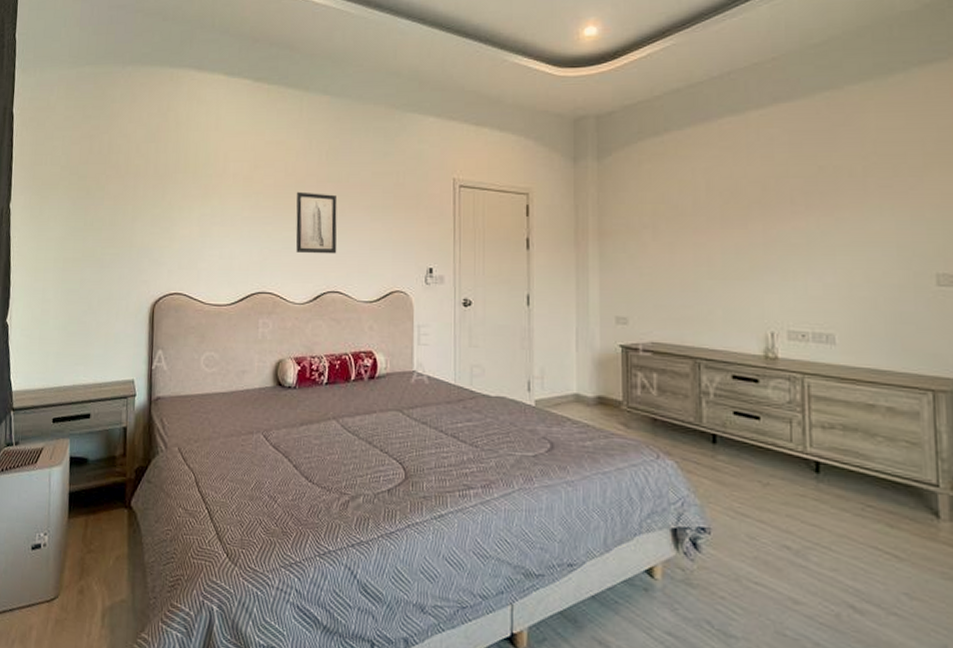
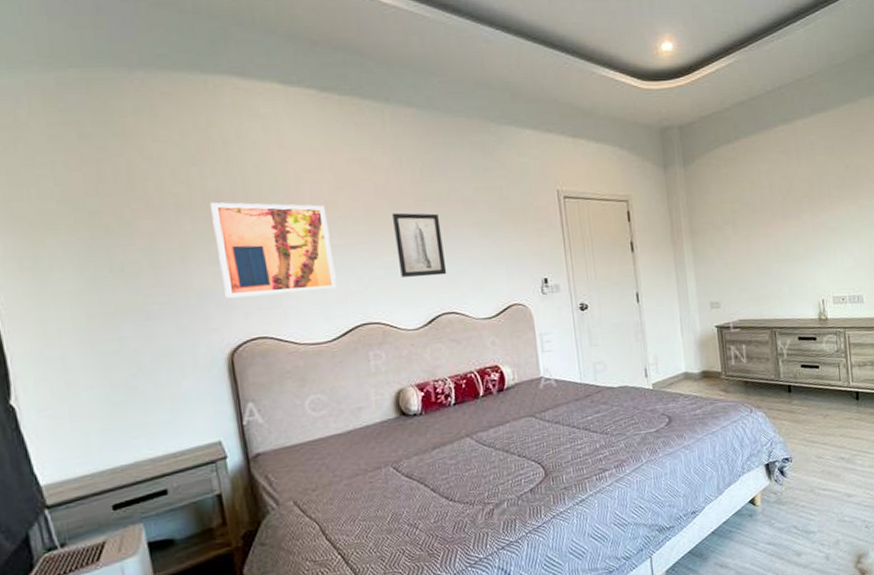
wall art: none [157,174,243,257] -> present [211,202,337,299]

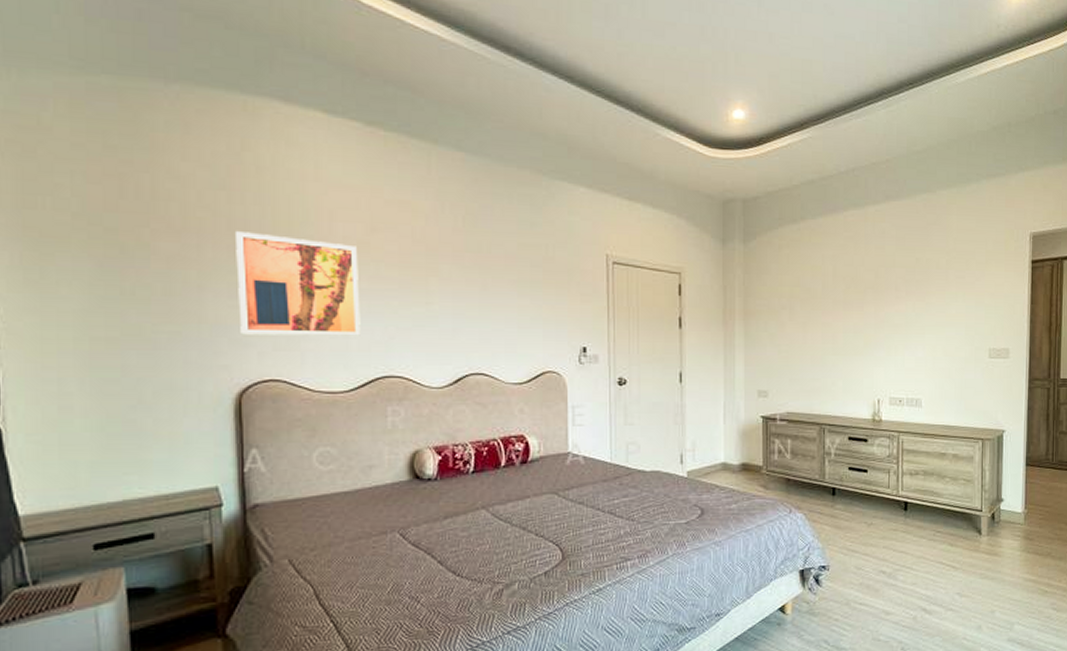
wall art: present [391,212,447,277] -> none [427,261,480,333]

